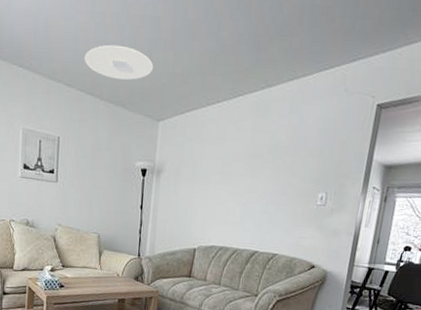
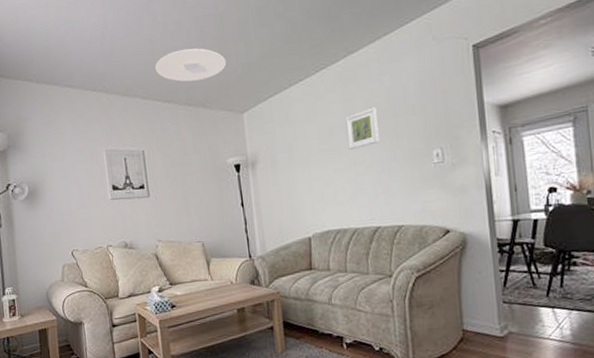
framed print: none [246,142,280,178] -> present [345,107,380,151]

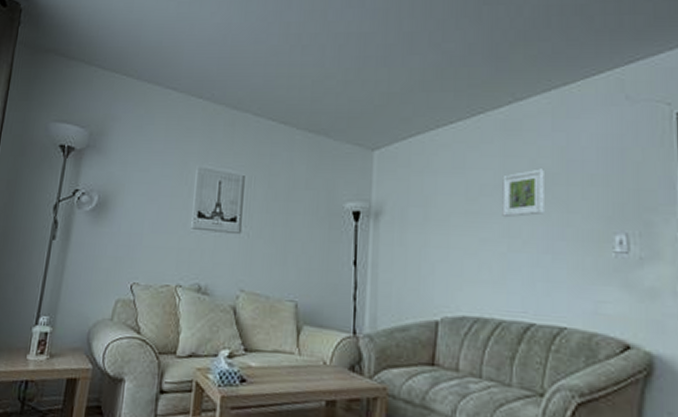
ceiling light: present [154,48,227,82] -> none [276,66,363,104]

